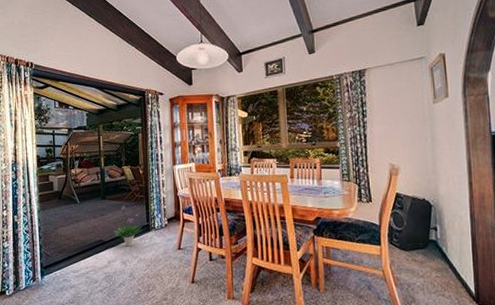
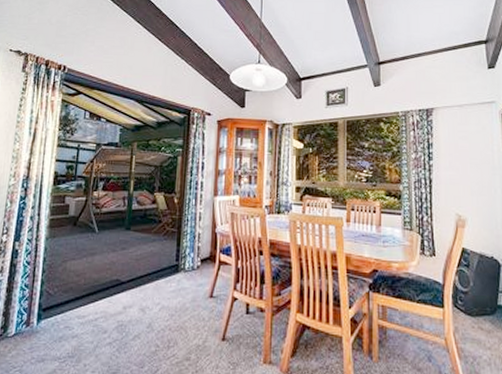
potted plant: present [113,205,142,247] -> none [134,239,170,290]

